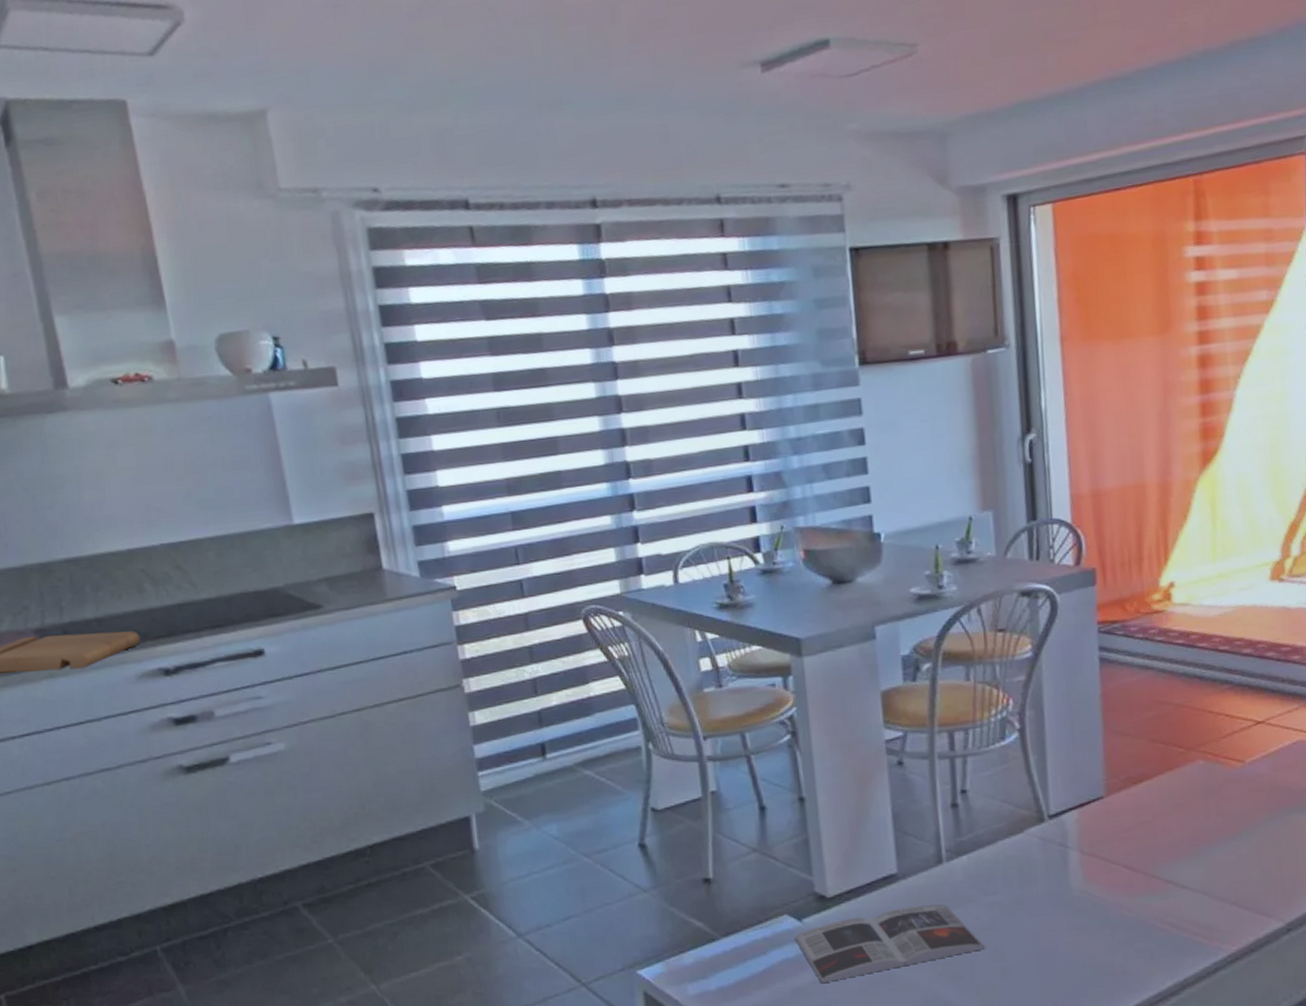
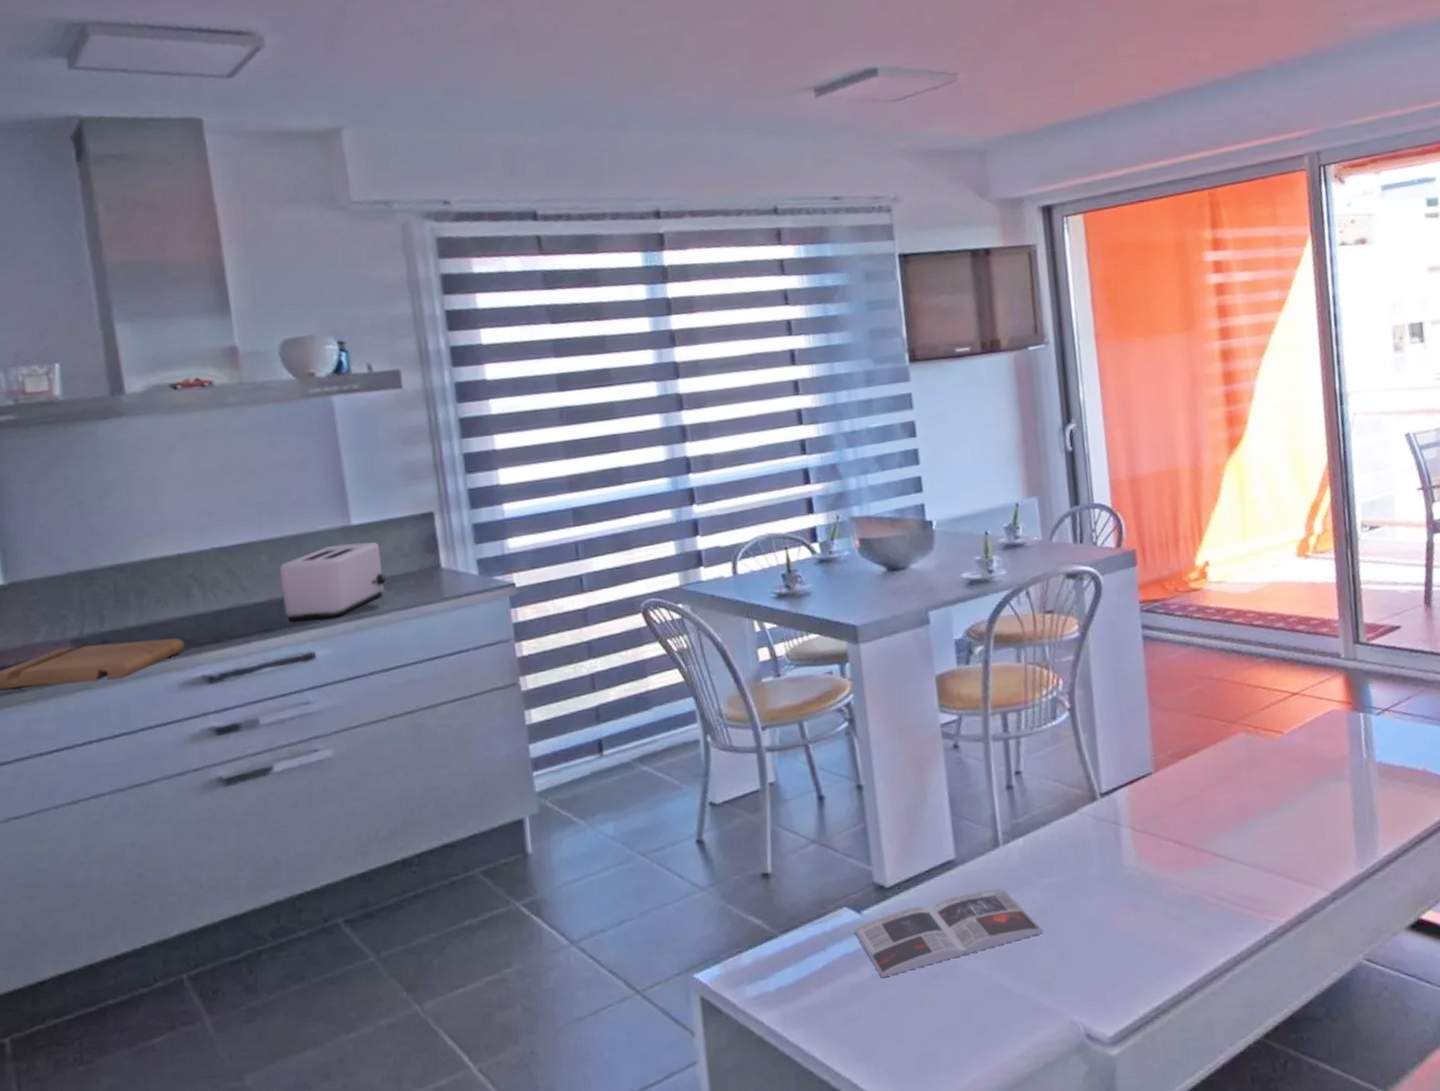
toaster: none [226,541,329,618] -> present [279,542,386,622]

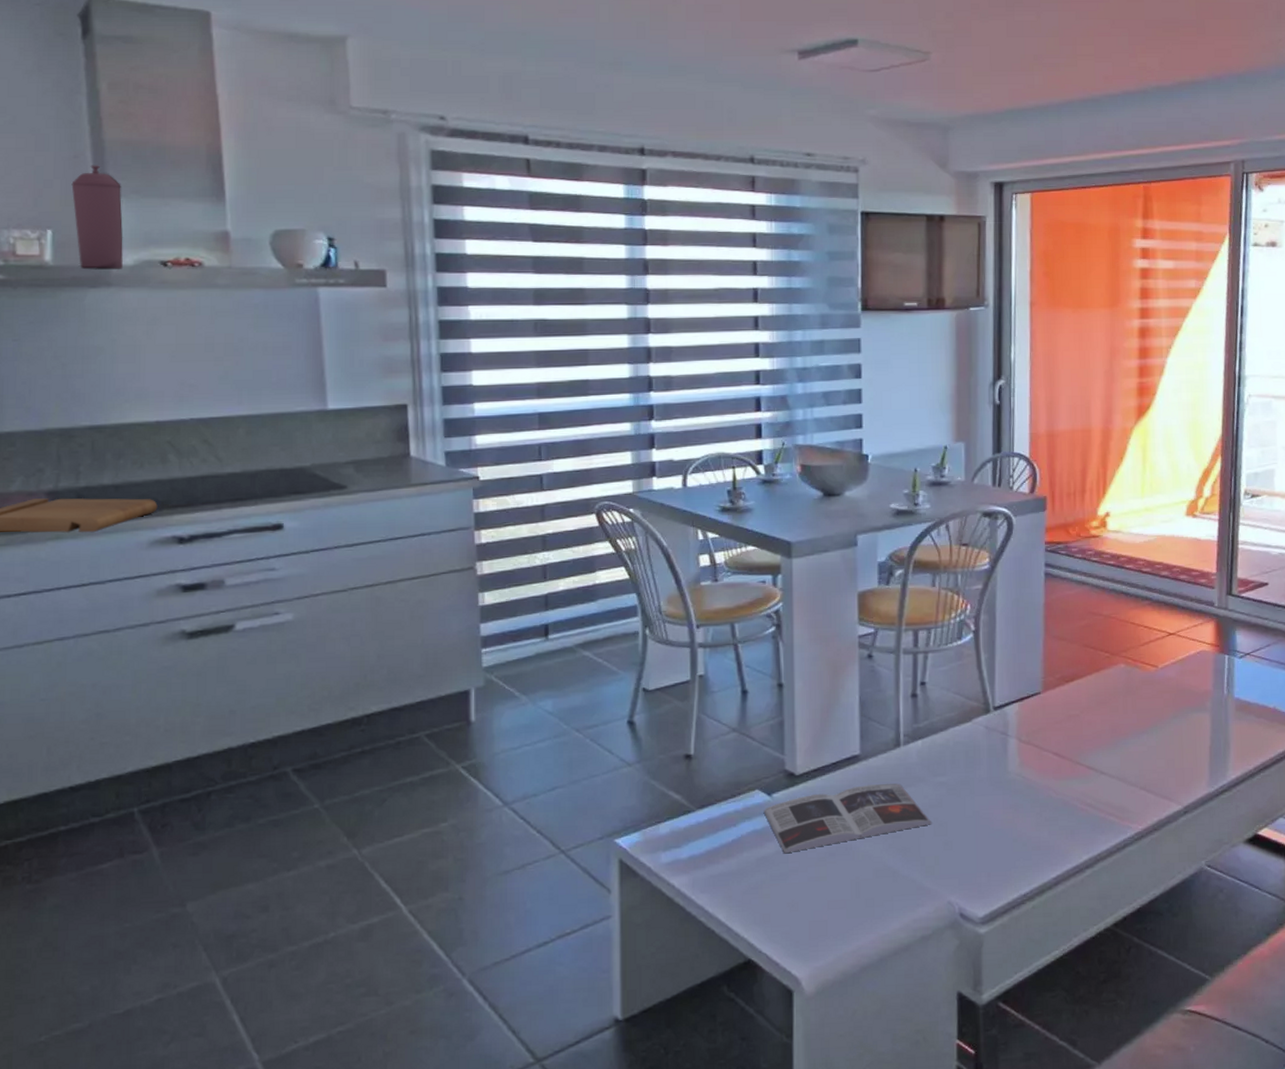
canister: none [76,290,132,401] -> present [71,165,123,270]
toaster: present [279,542,386,622] -> none [255,426,356,495]

